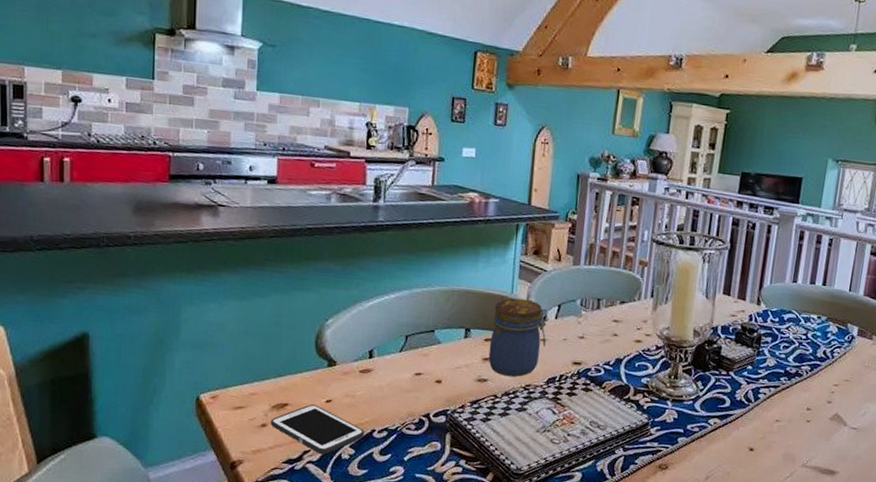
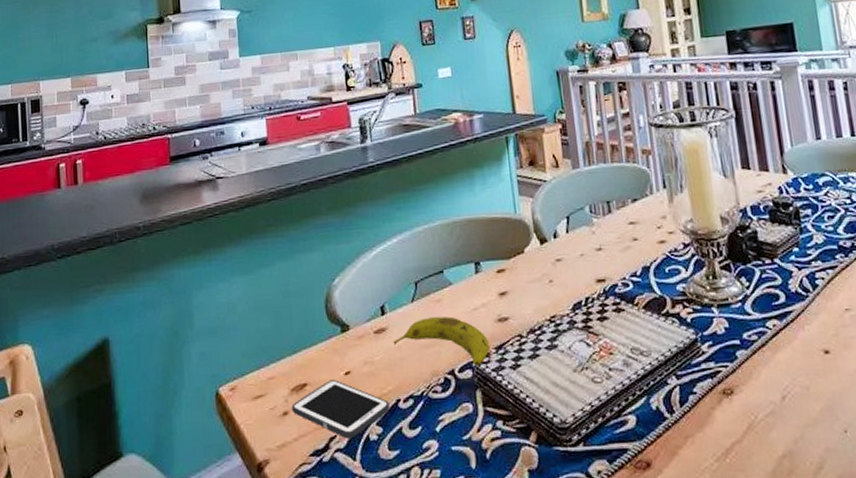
fruit: none [376,367,466,414] -> present [393,316,490,366]
jar: present [488,298,548,377] -> none [501,216,563,310]

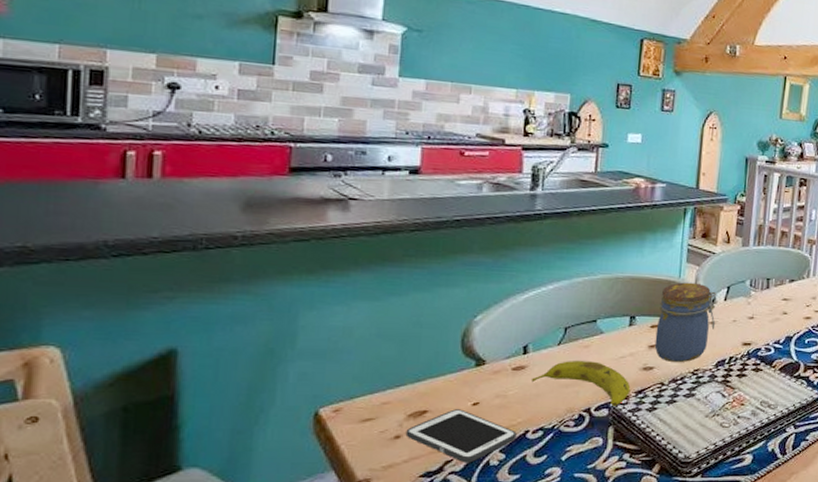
jar: none [501,216,563,310] -> present [654,282,717,362]

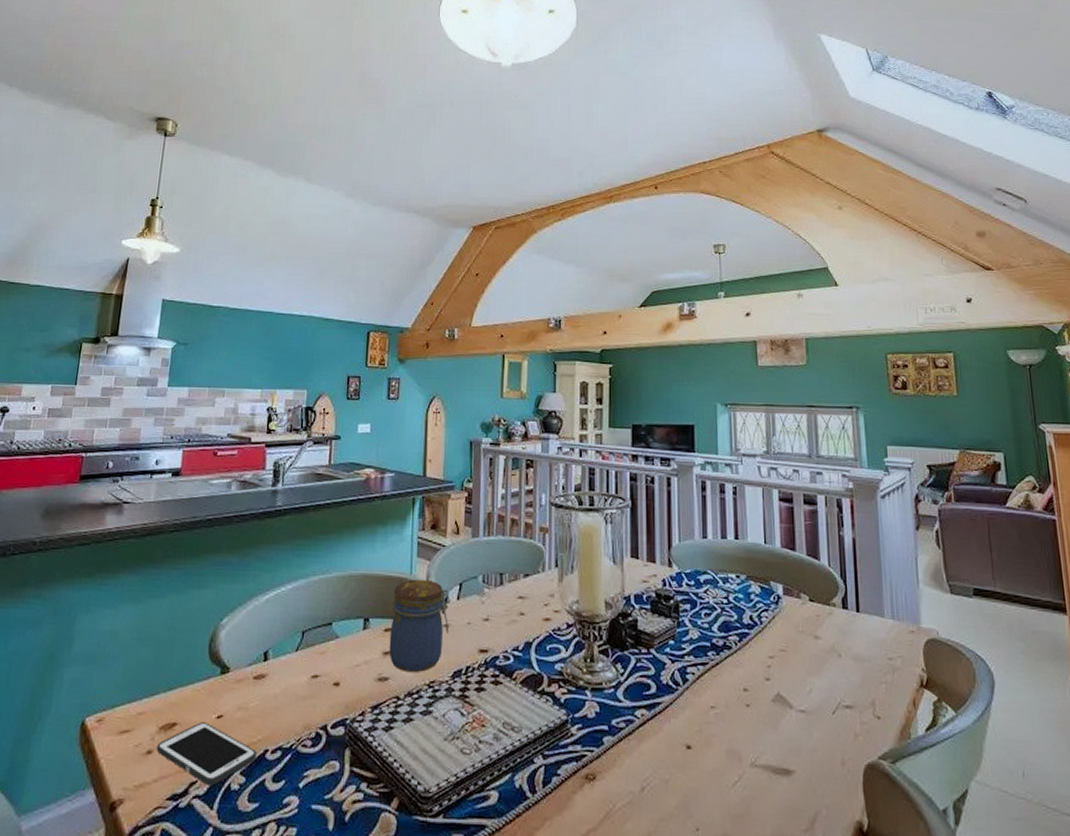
fruit: present [531,360,631,406] -> none [270,668,366,723]

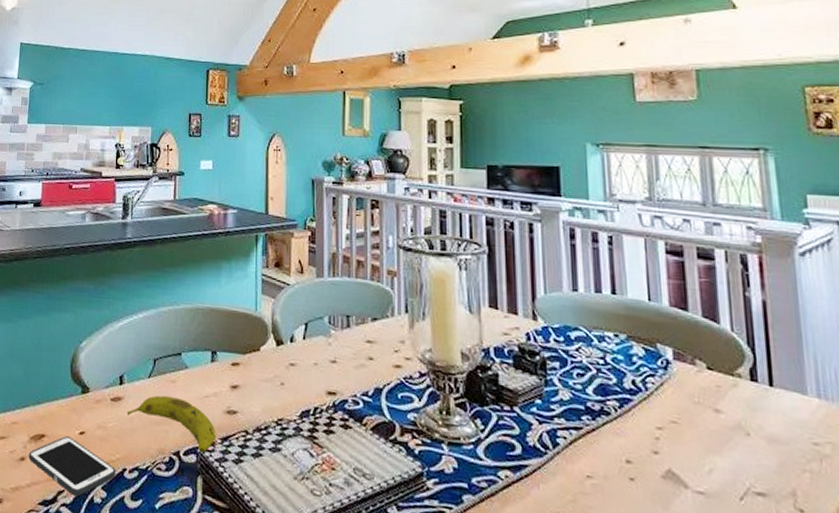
fruit: none [270,668,366,723] -> present [126,395,216,453]
jar: present [389,579,450,672] -> none [236,316,296,409]

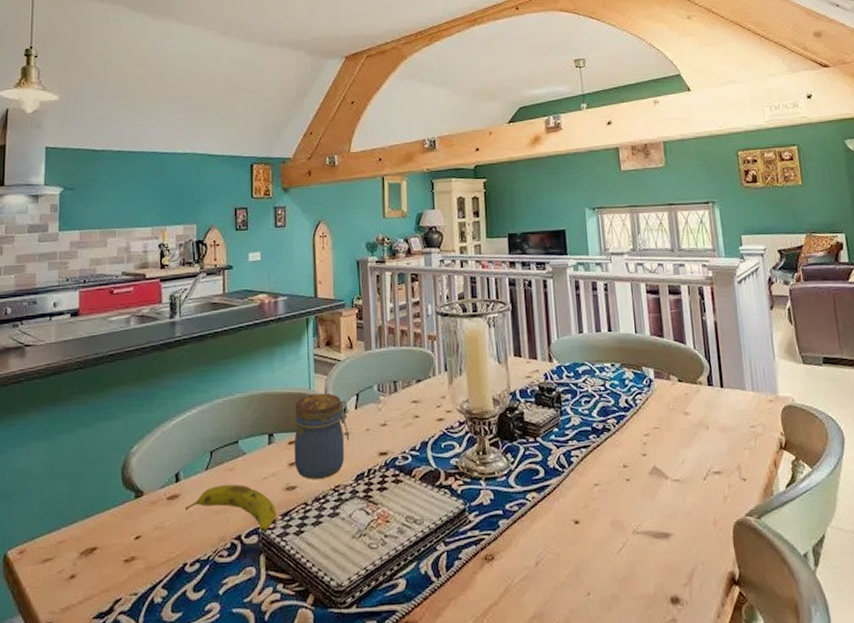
cell phone: present [28,436,116,497] -> none [79,544,176,602]
jar: none [236,316,296,409] -> present [294,393,350,479]

